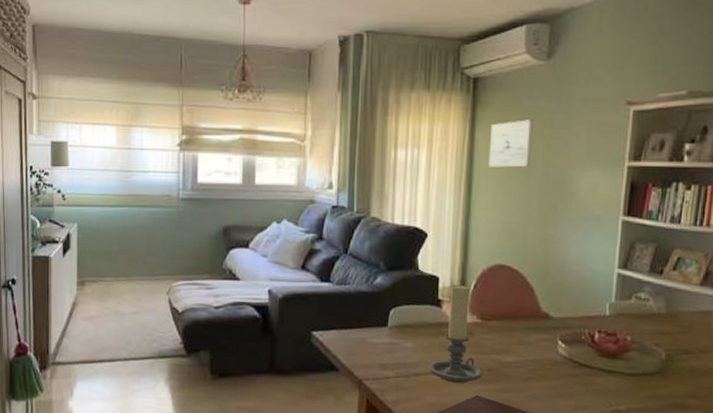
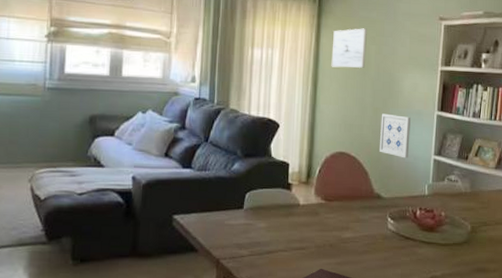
candle holder: present [429,284,482,383] -> none [279,169,325,258]
wall art: none [548,219,588,273] -> present [380,113,411,159]

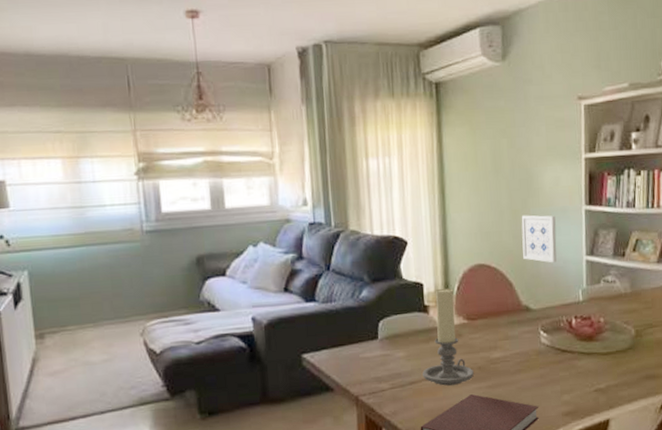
candle holder: none [279,169,325,258] -> present [422,288,474,386]
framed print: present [331,28,367,68] -> none [457,120,497,170]

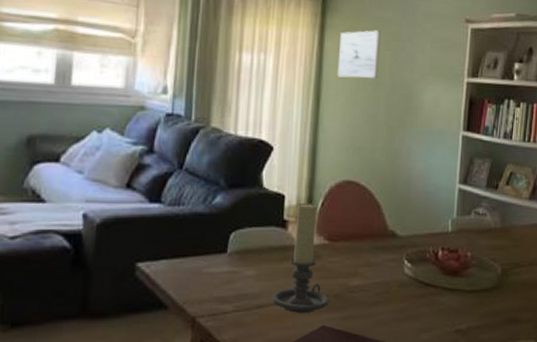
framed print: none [457,120,497,170] -> present [337,30,381,78]
wall art: present [521,215,557,263] -> none [395,133,432,188]

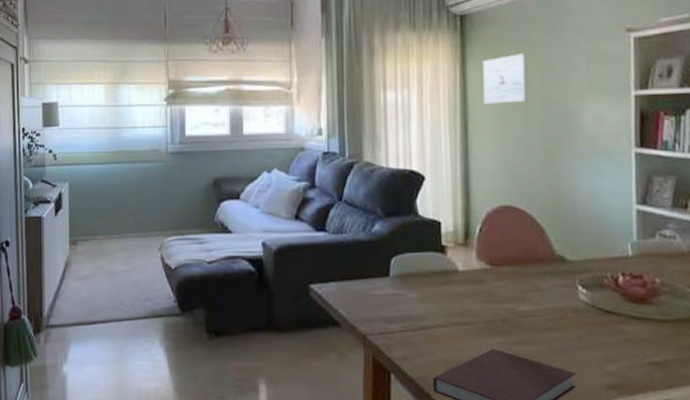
candle holder: present [272,202,329,313] -> none [437,228,497,336]

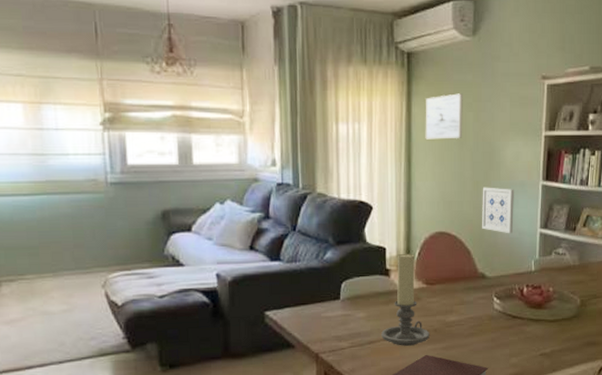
candle holder: none [437,228,497,336] -> present [381,253,430,346]
wall art: none [556,155,600,210] -> present [482,187,514,234]

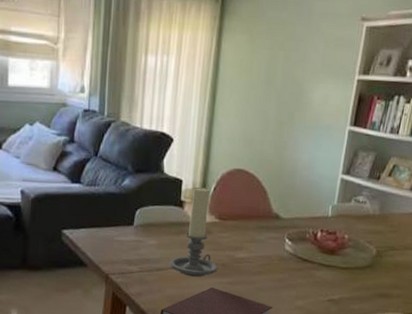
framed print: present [425,93,463,140] -> none [232,31,276,77]
wall art: present [482,187,514,234] -> none [281,128,319,177]

